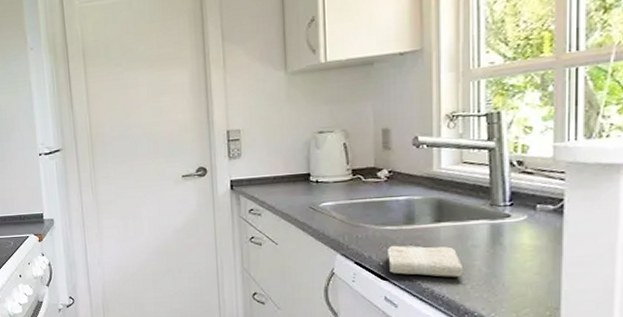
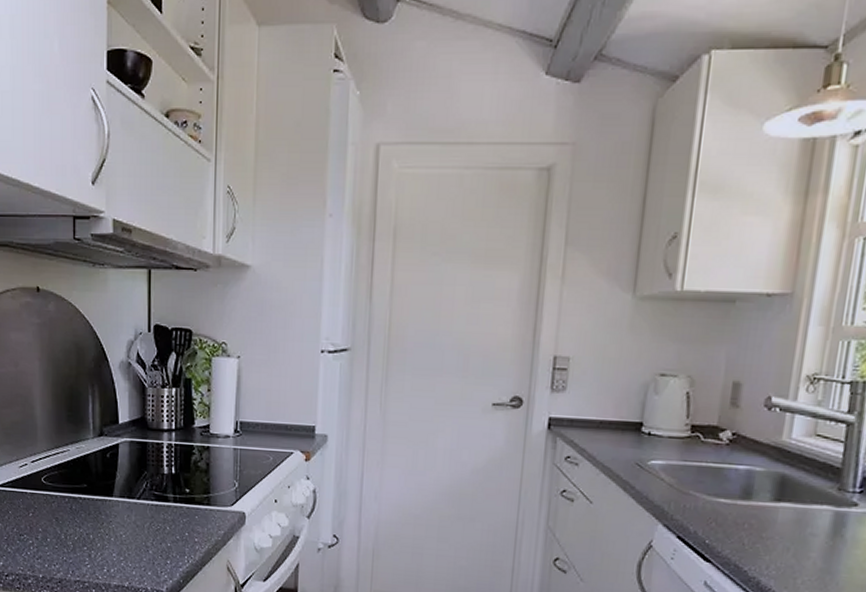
washcloth: present [388,245,464,277] -> none [714,522,798,569]

